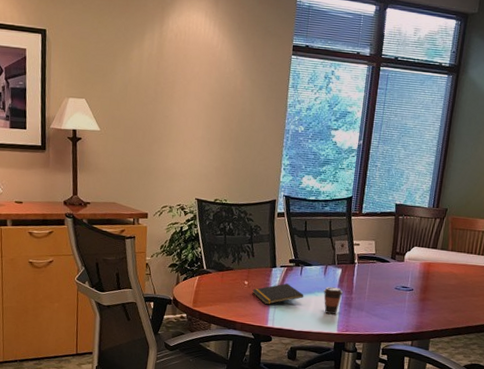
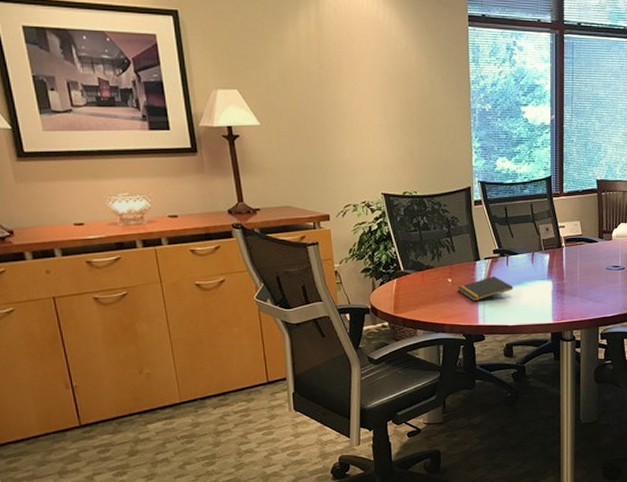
coffee cup: present [323,287,343,314] -> none [533,275,554,303]

